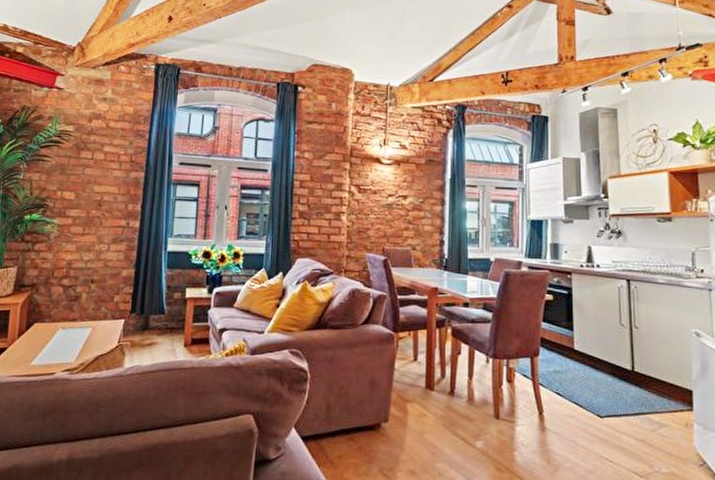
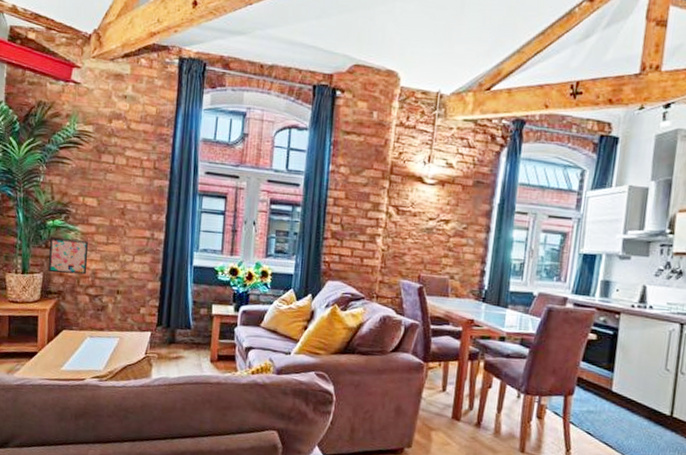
wall art: none [23,231,64,266] -> present [48,238,88,275]

